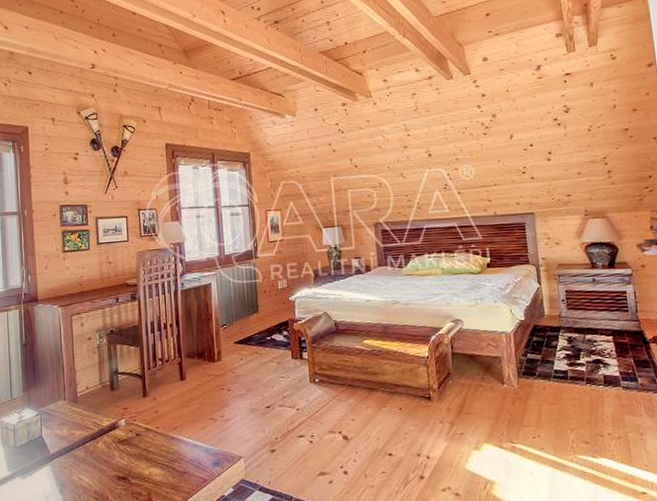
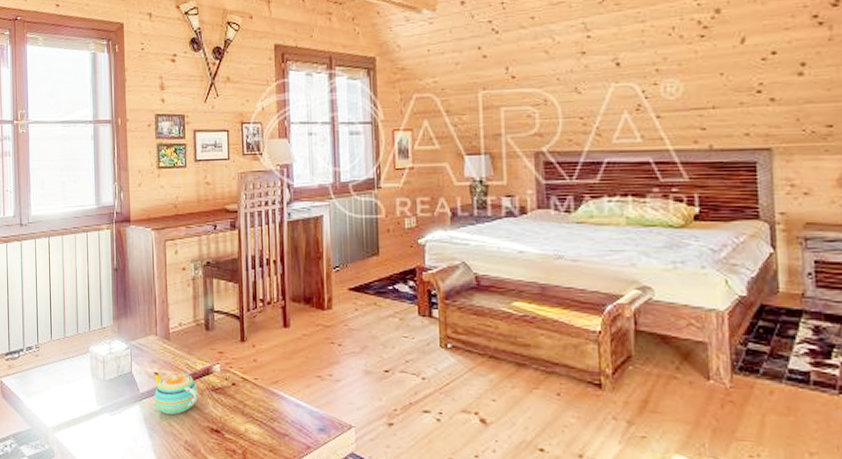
teapot: none [63,431,106,470] -> present [153,371,199,414]

